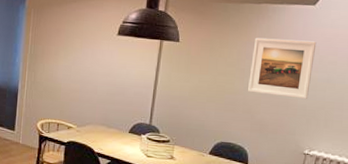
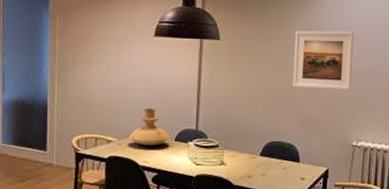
vase: none [87,101,126,135] -> present [129,108,171,146]

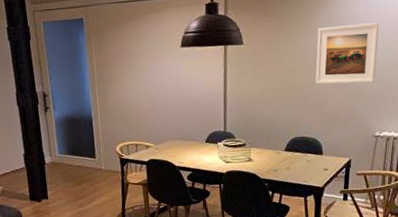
vase: present [129,108,171,146] -> none [164,115,202,149]

